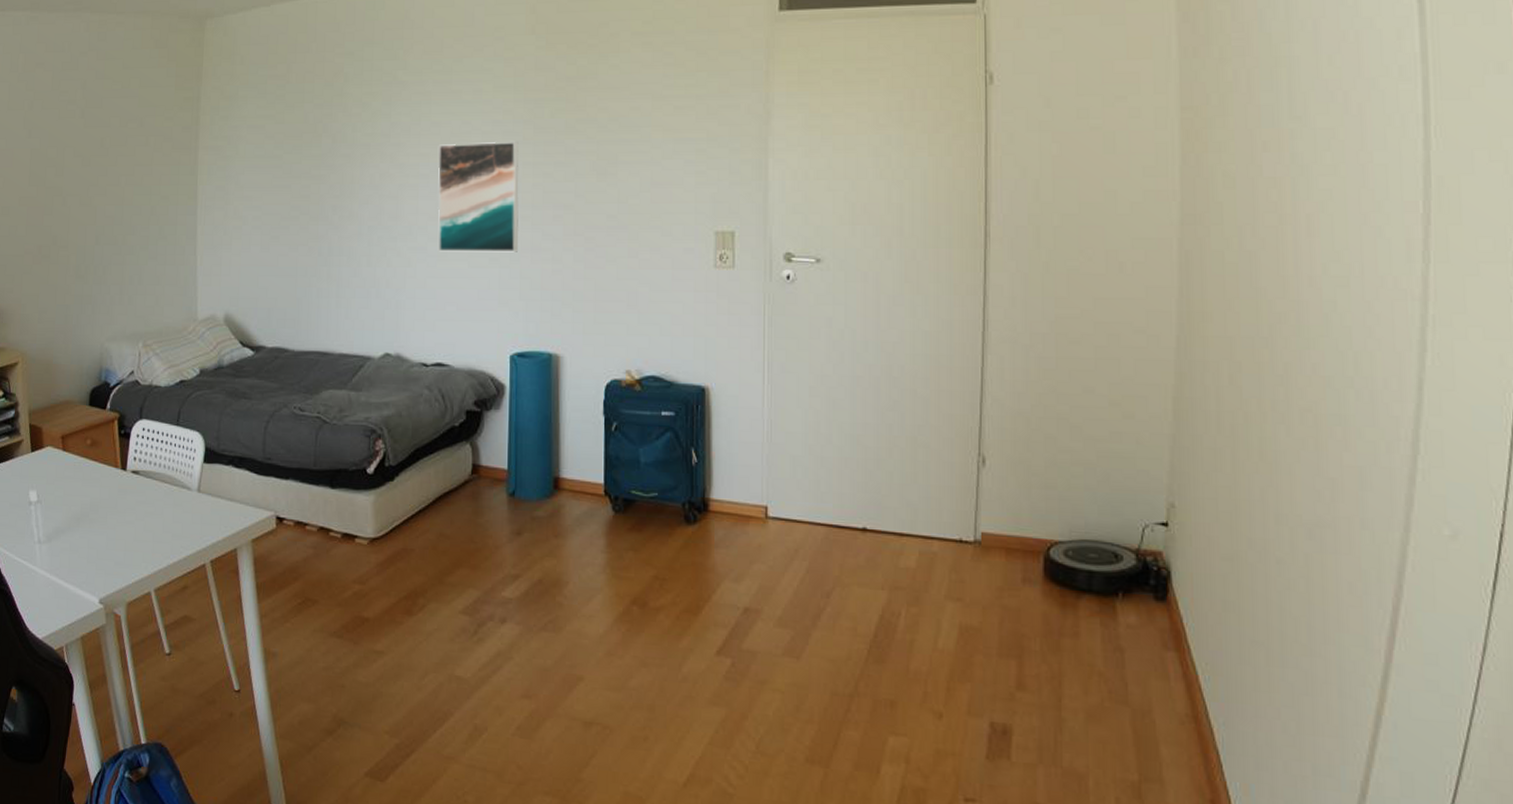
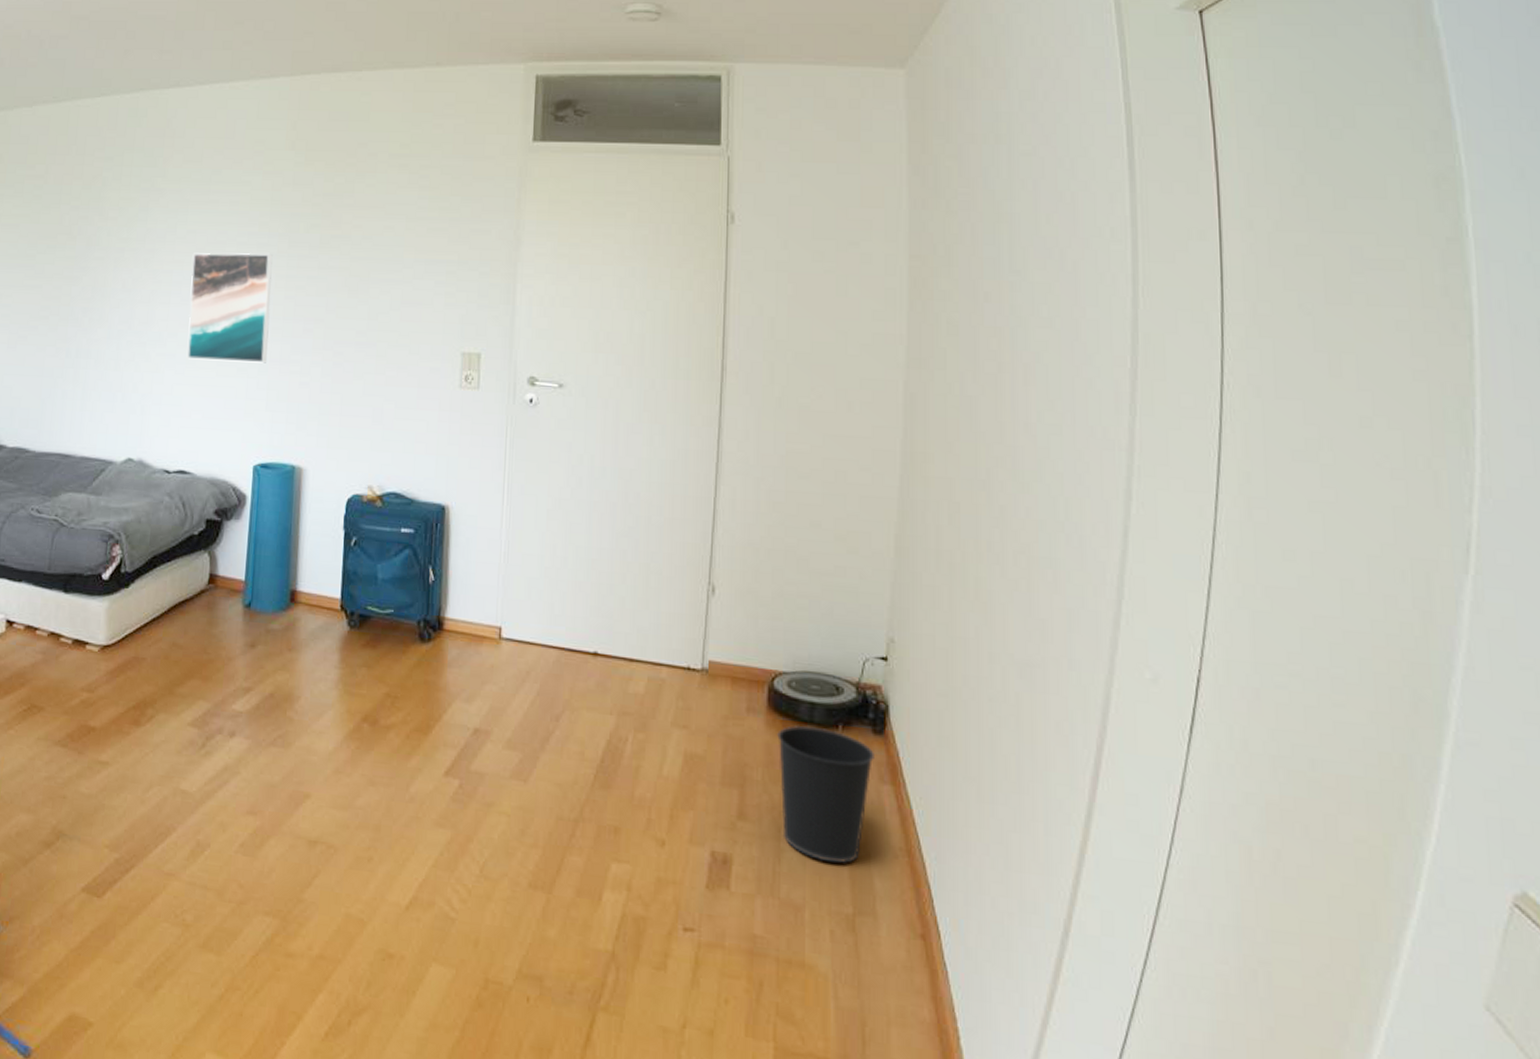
wastebasket: none [1055,594,1157,731] -> present [777,724,874,863]

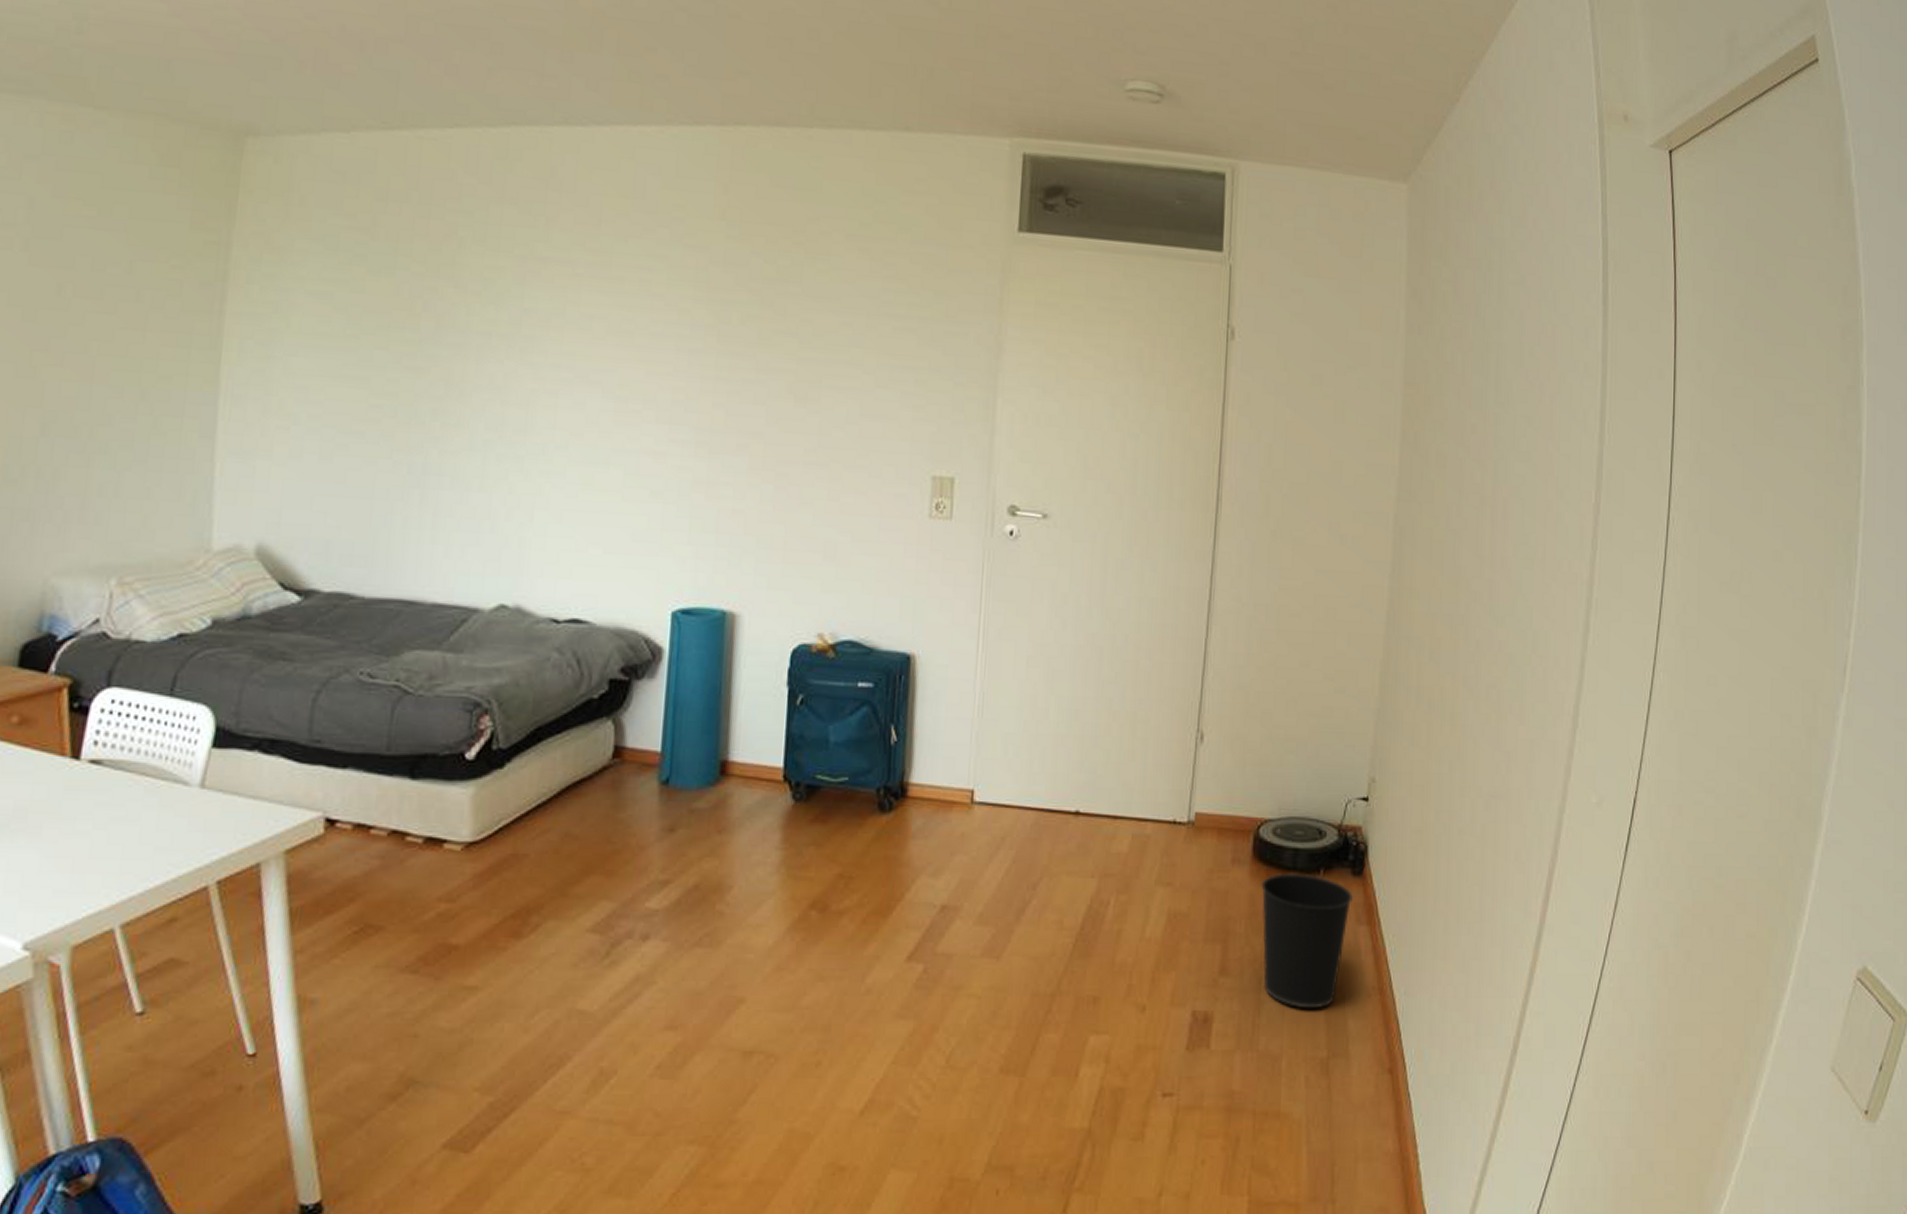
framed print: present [187,253,273,363] -> none [582,343,697,486]

